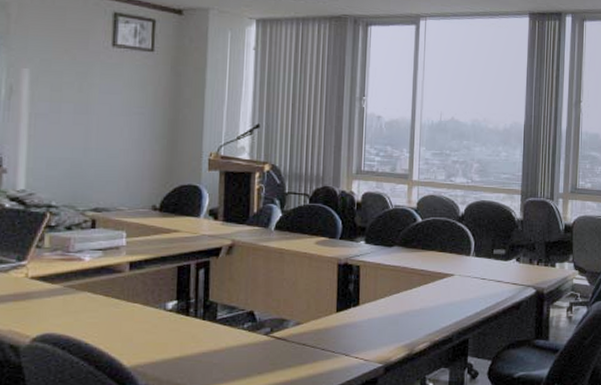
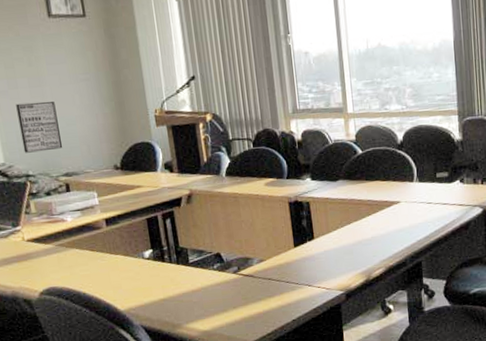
wall art: none [51,128,99,182] -> present [16,101,63,153]

